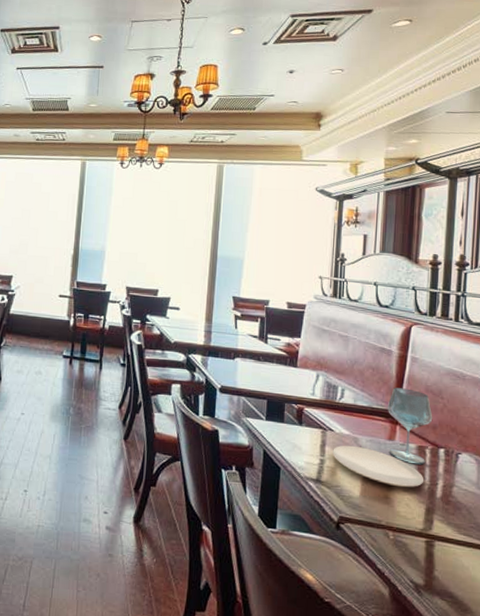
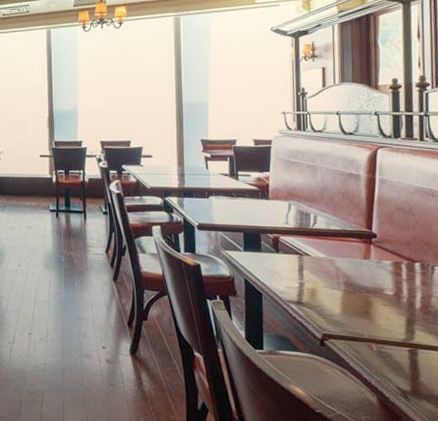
plate: present [332,445,424,488] -> none [311,267,403,302]
wine glass: present [387,387,433,465] -> none [360,209,406,280]

